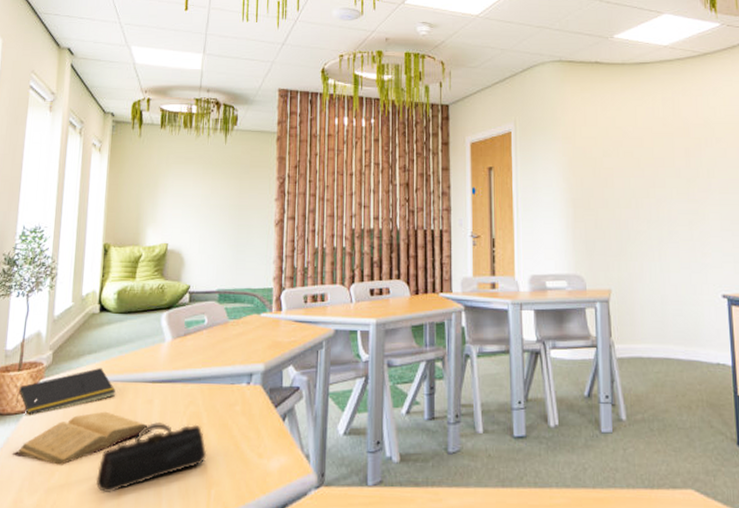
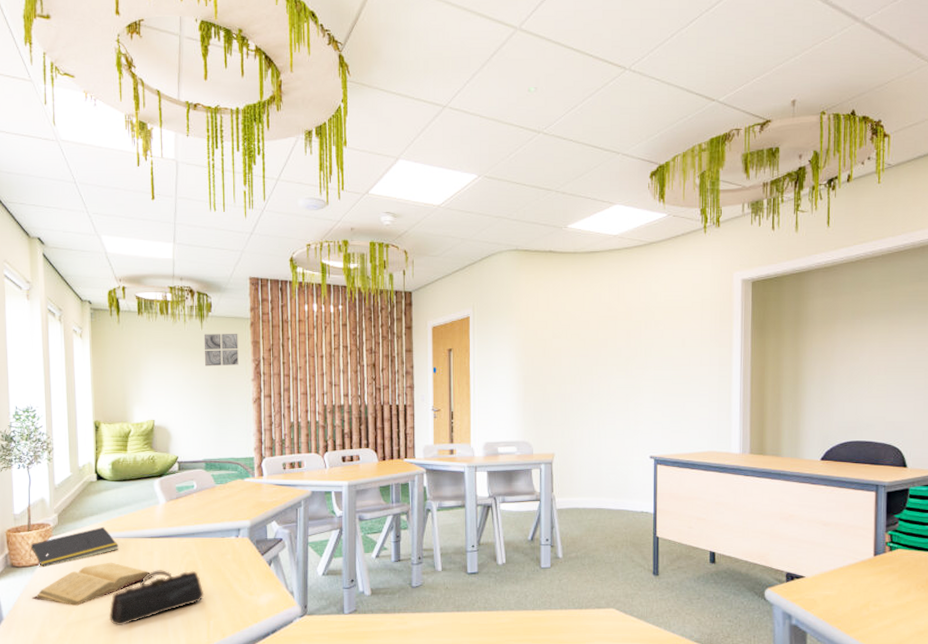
wall art: none [225,149,263,184] -> present [203,334,239,366]

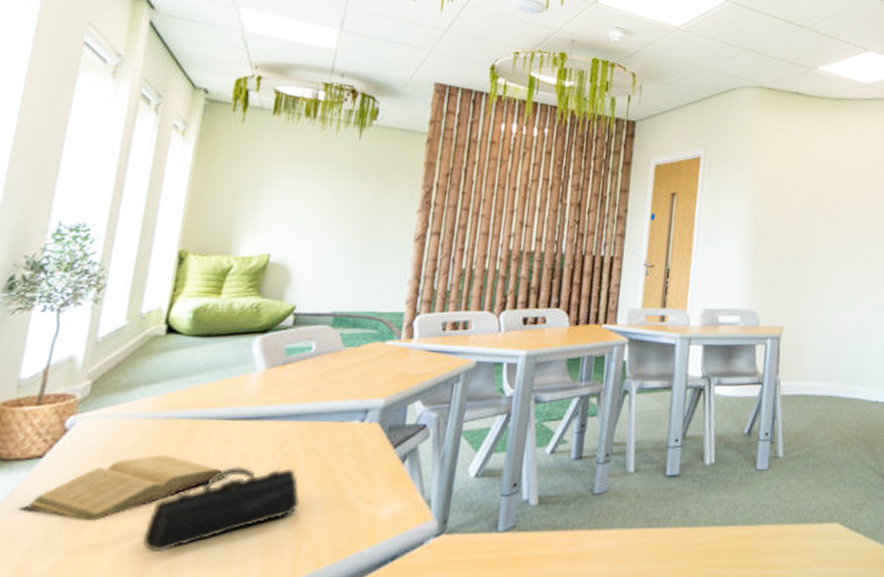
notepad: present [29,526,118,567] -> none [29,401,180,460]
wall art: present [203,334,239,366] -> none [355,147,408,191]

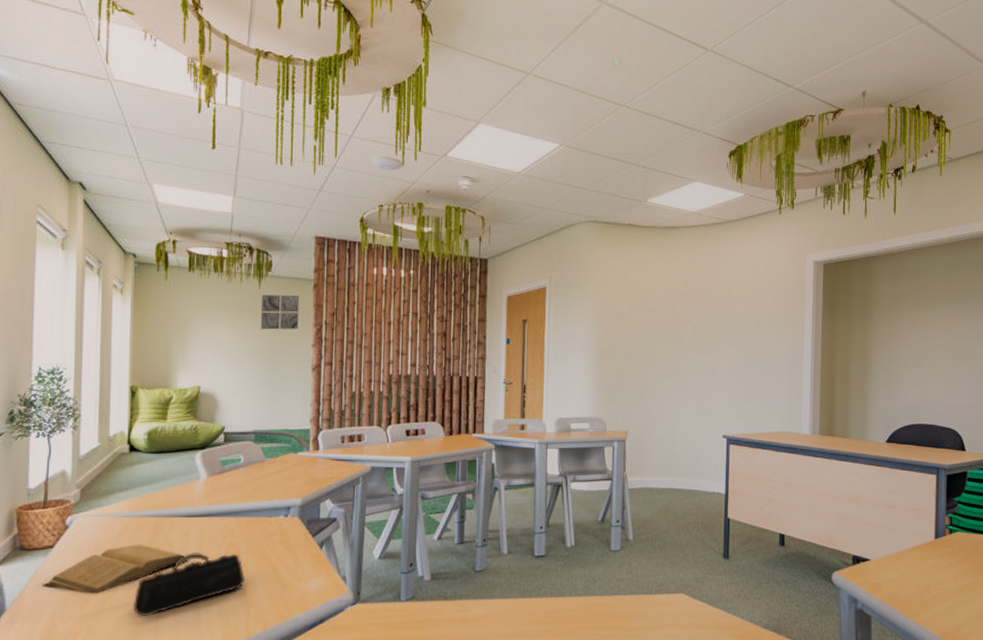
wall art: none [355,147,408,191] -> present [260,295,299,330]

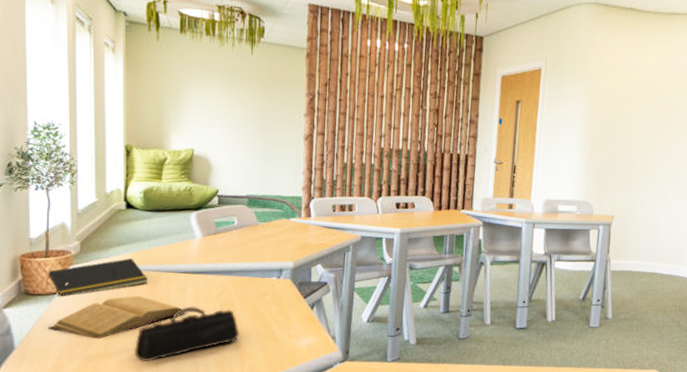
notepad: none [42,503,149,549] -> present [46,257,148,296]
wall art: present [260,295,299,330] -> none [252,61,292,98]

